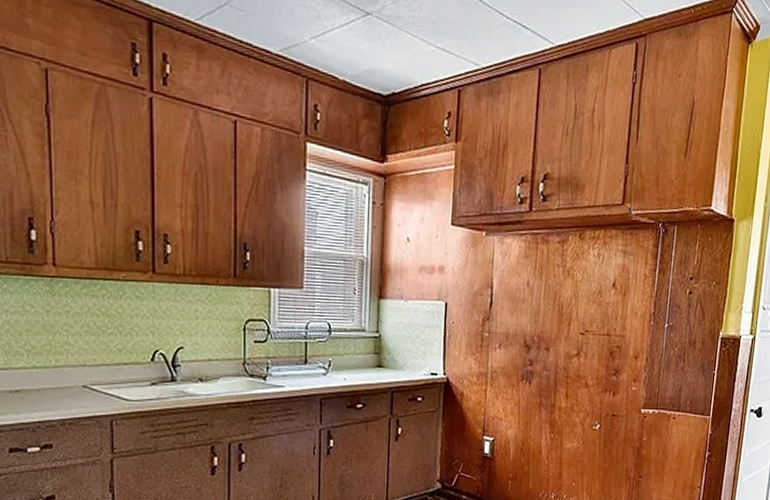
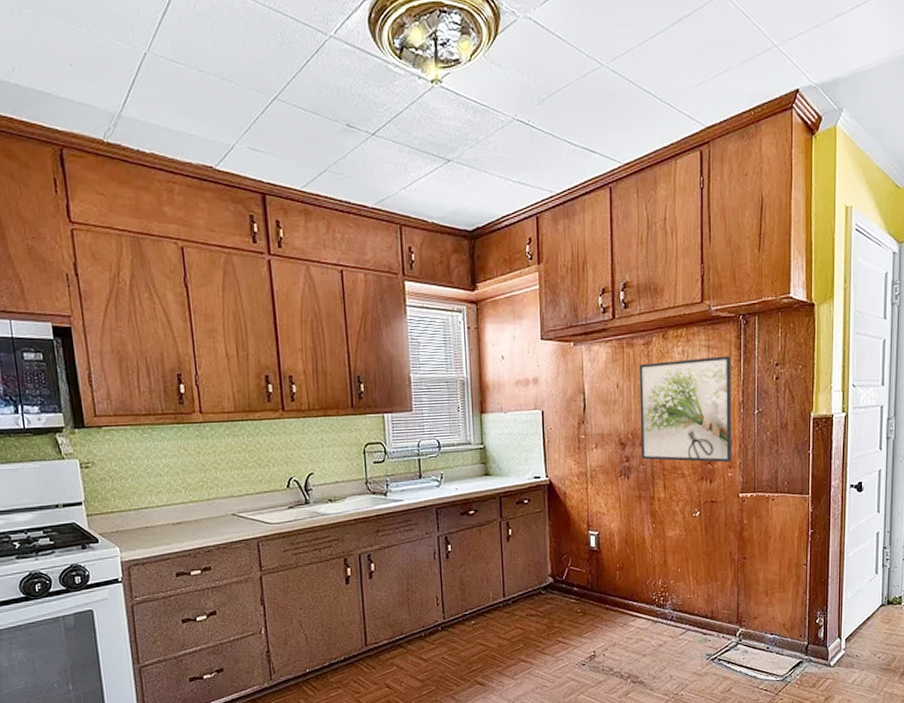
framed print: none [545,263,647,375] -> present [639,356,732,463]

